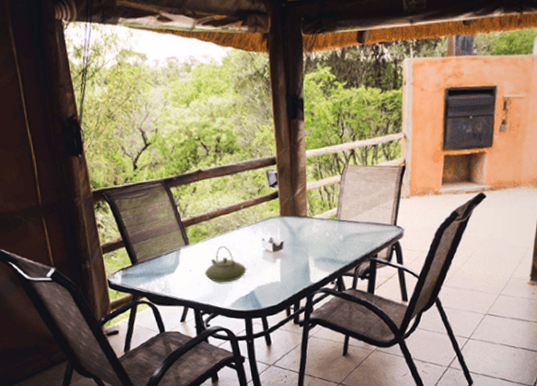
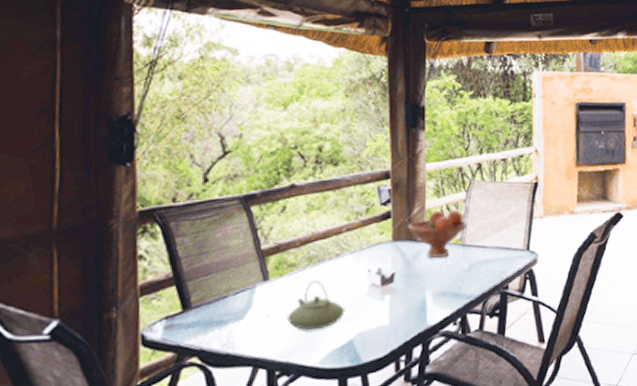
fruit bowl: none [292,191,342,230] -> present [408,210,467,258]

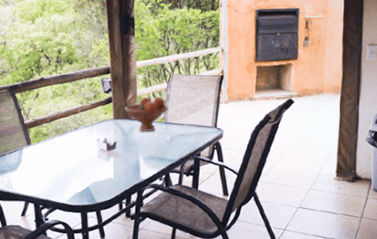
teapot: present [286,281,345,331] -> none [44,146,83,180]

